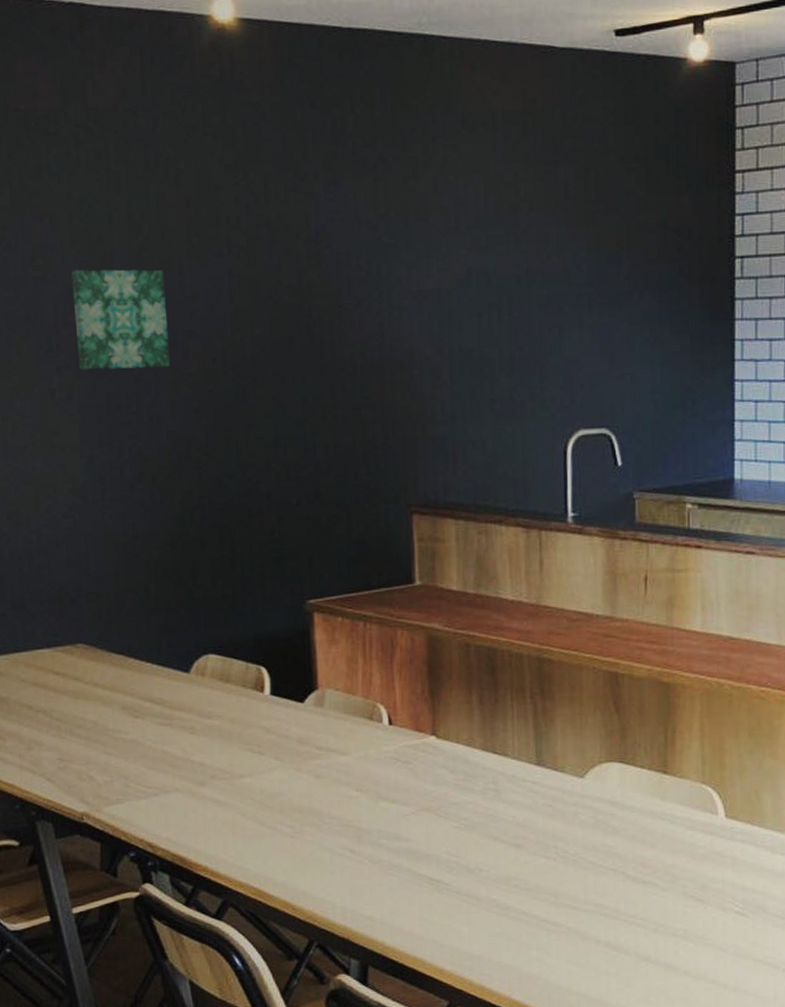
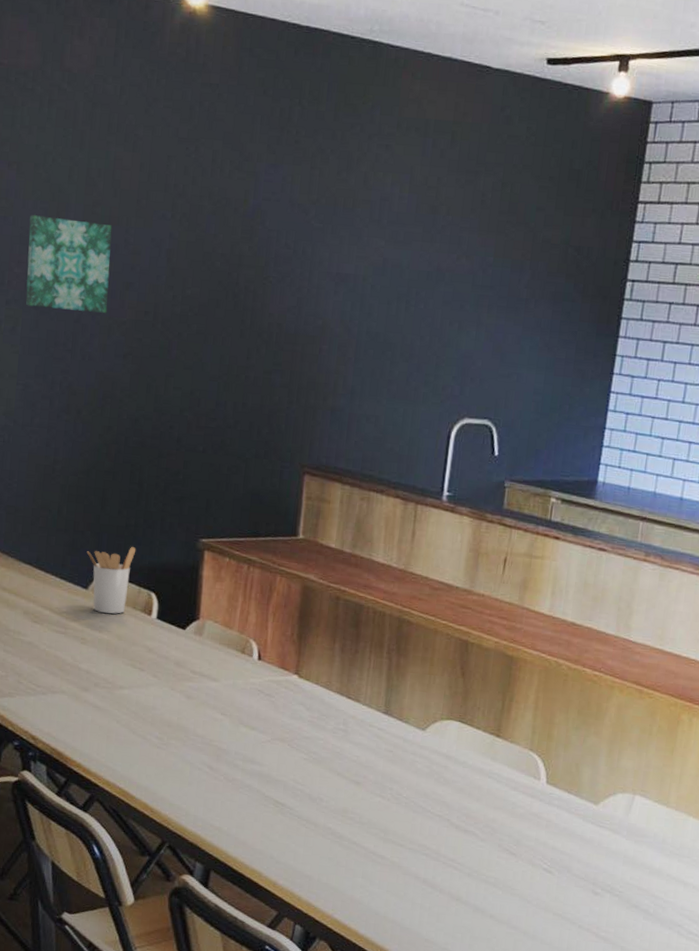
utensil holder: none [183,619,238,696] -> present [86,547,136,614]

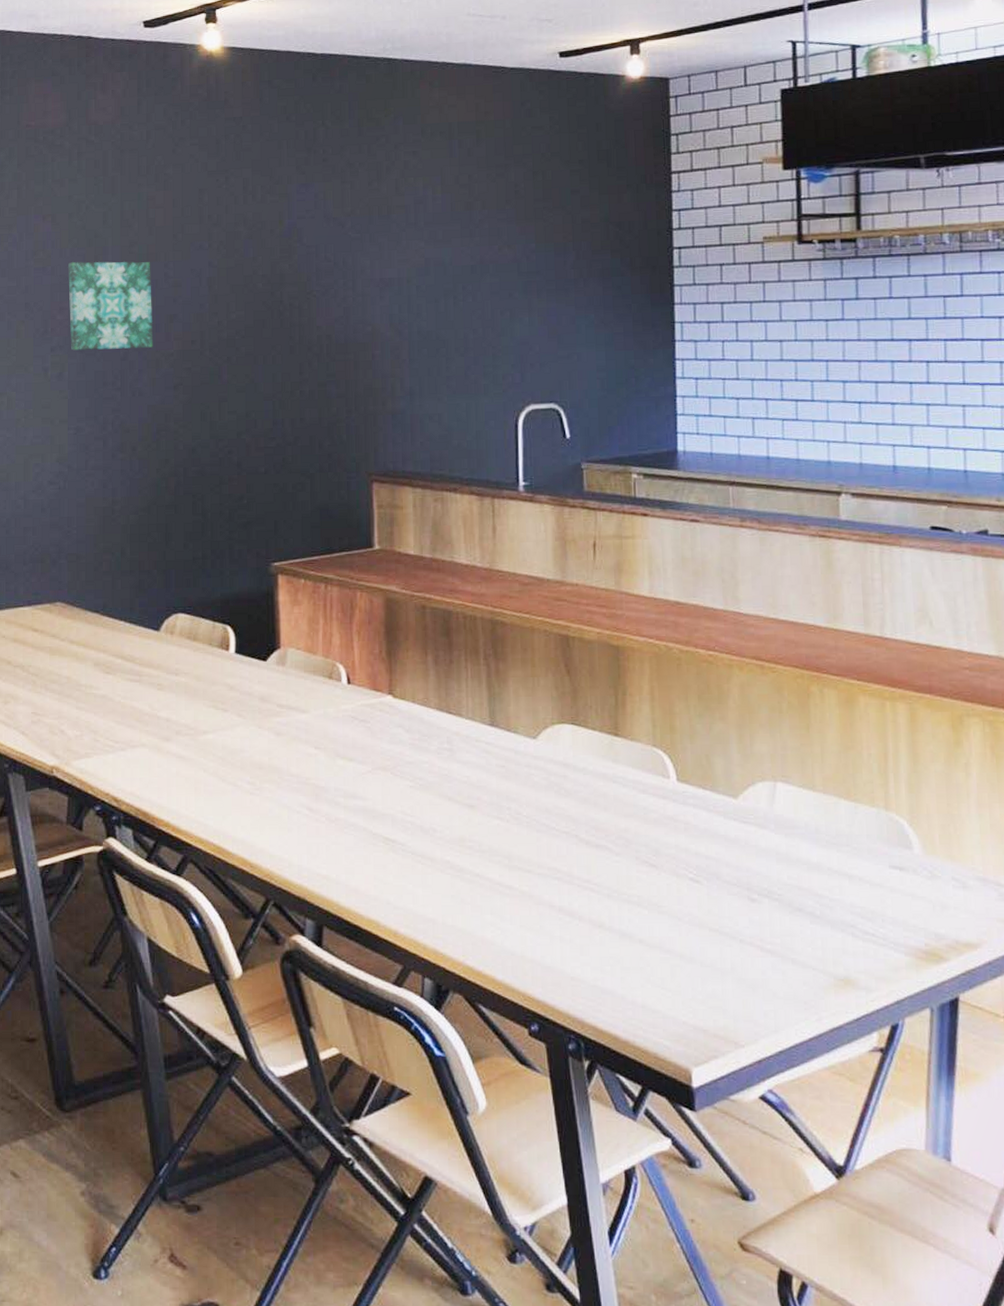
utensil holder: present [86,547,136,614] -> none [154,580,206,654]

